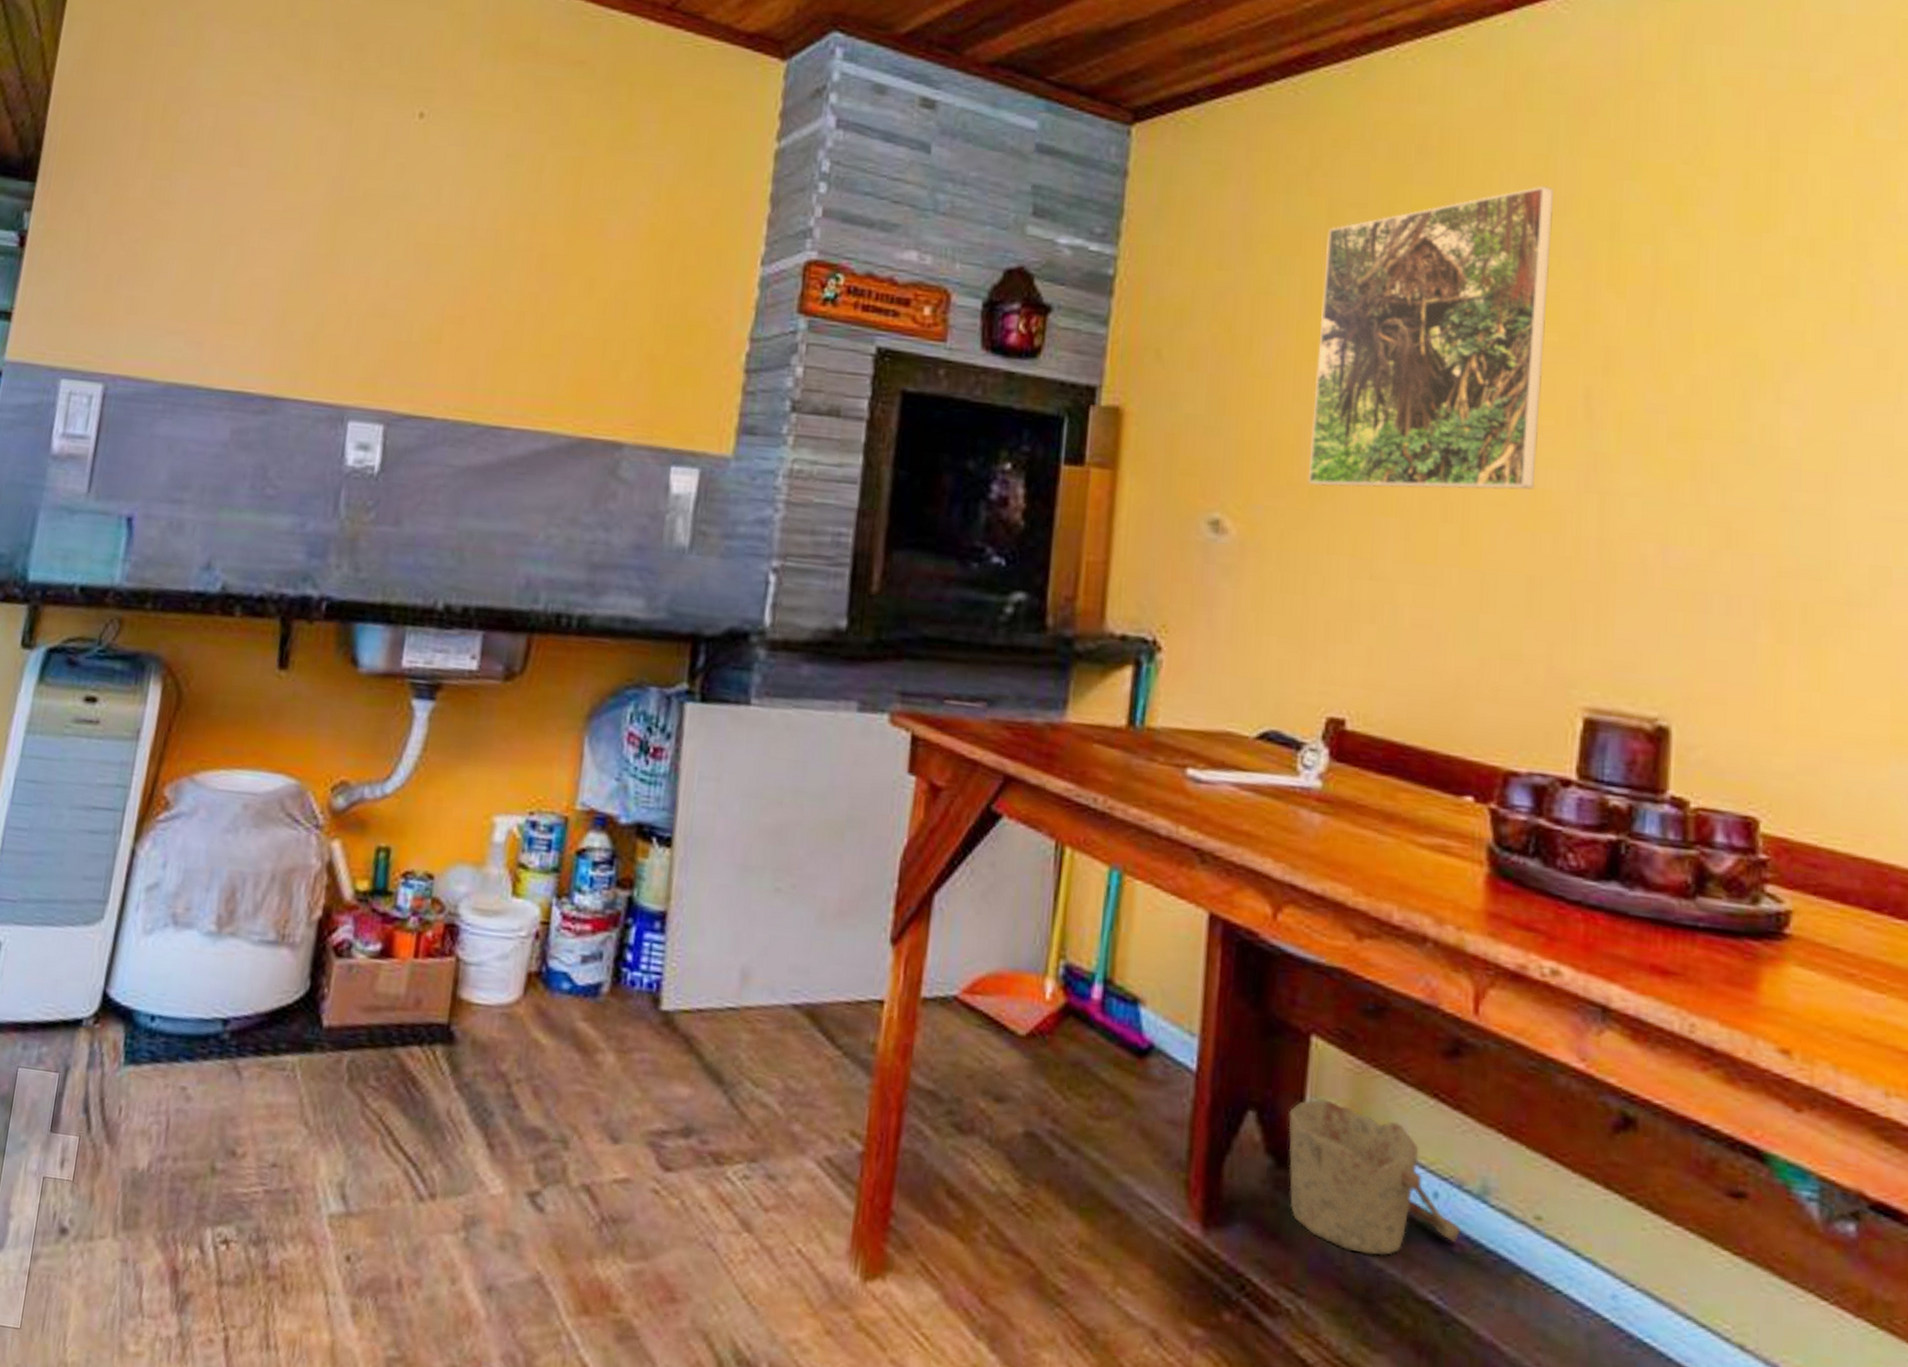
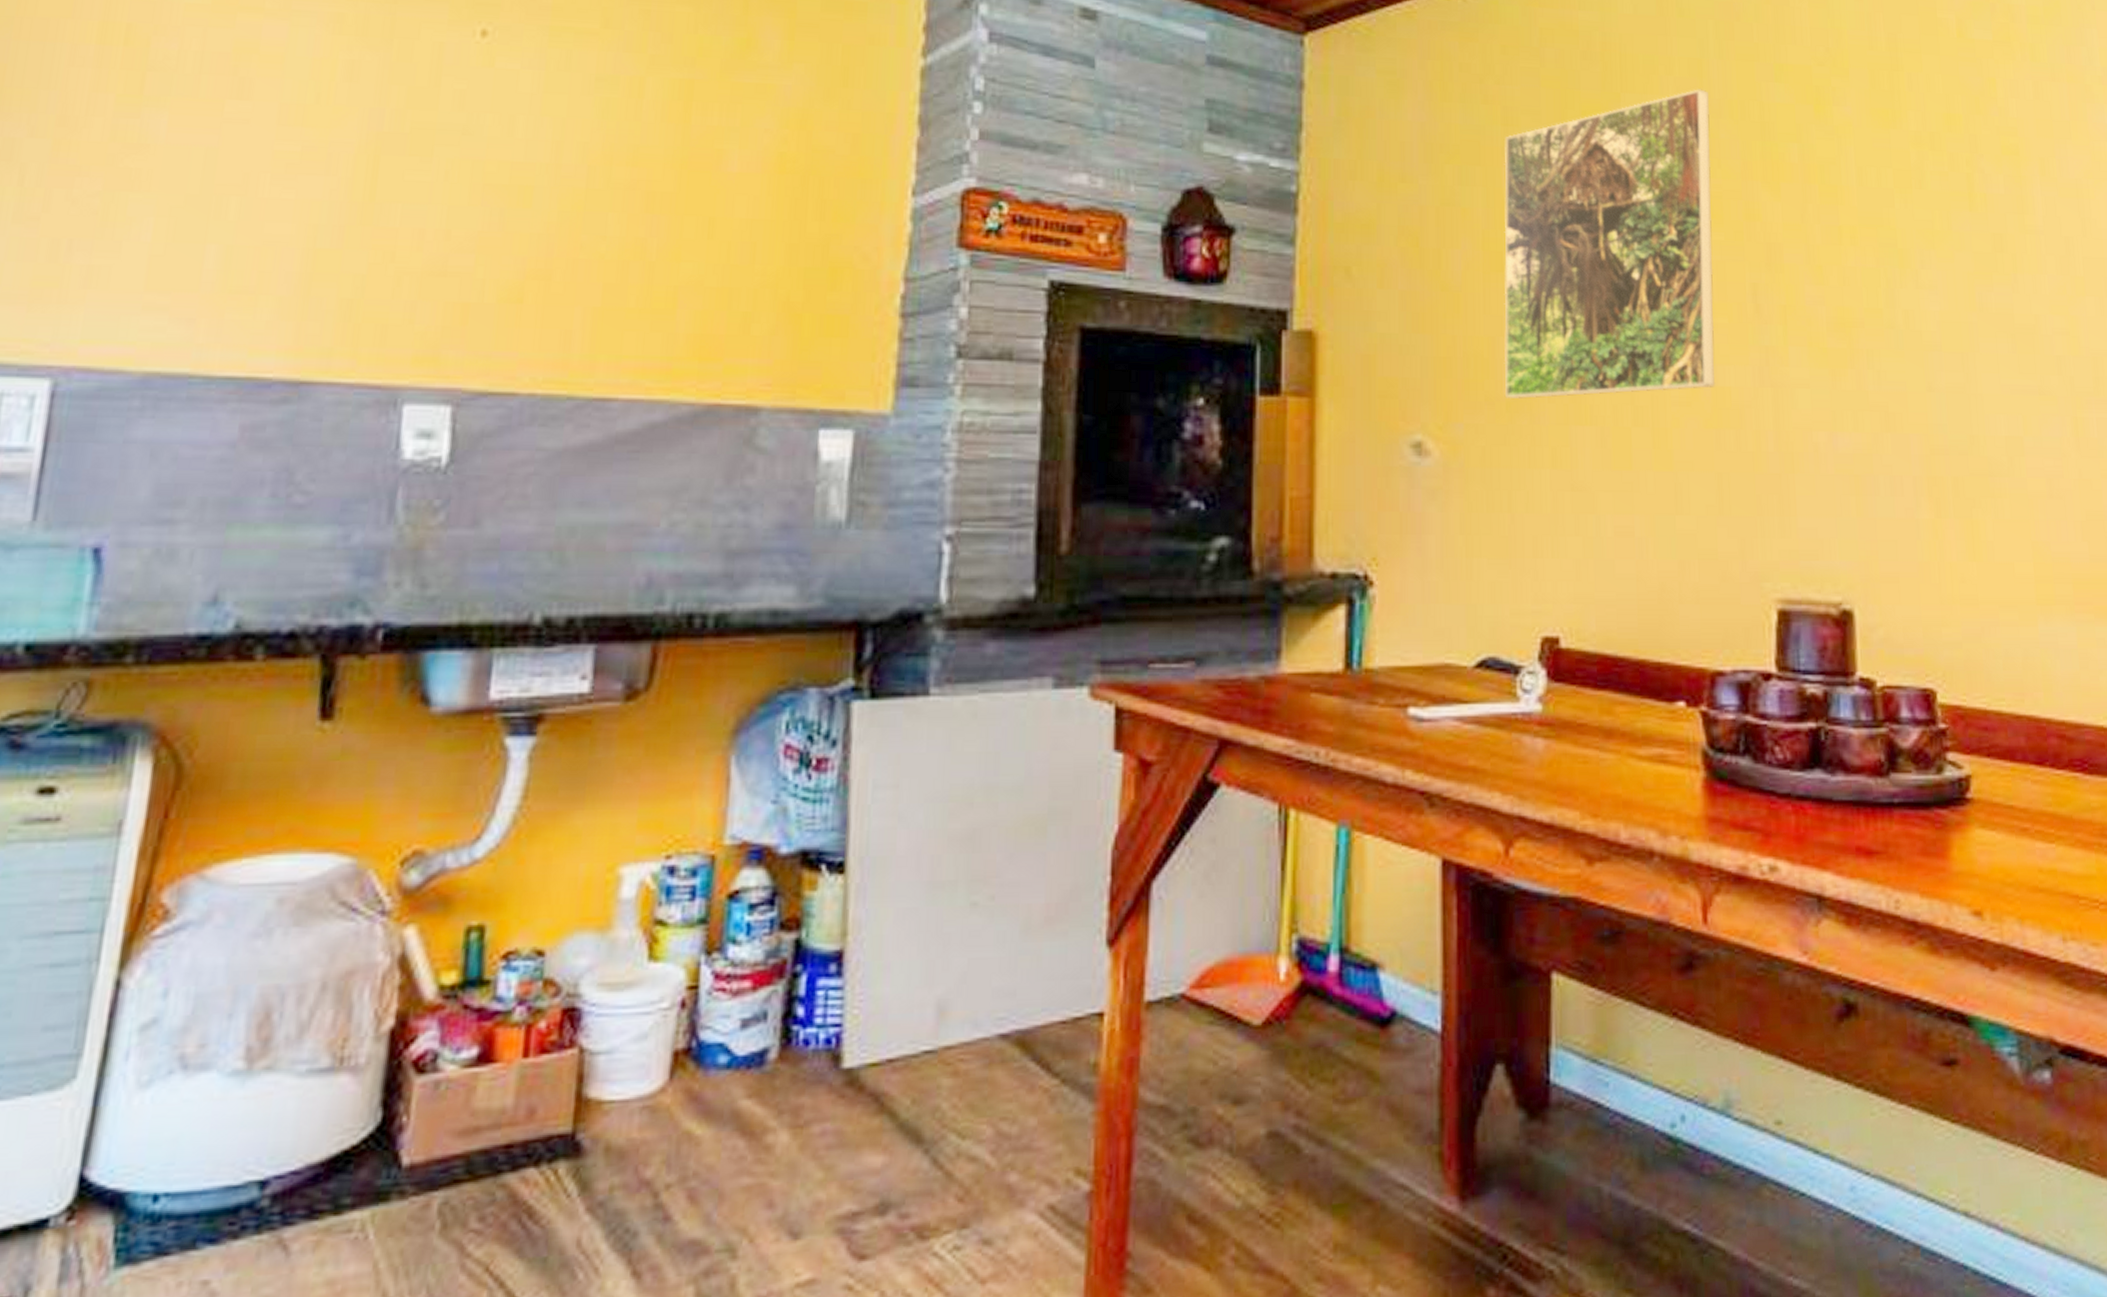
bucket: present [1288,1099,1461,1256] -> none [1536,1038,1709,1195]

